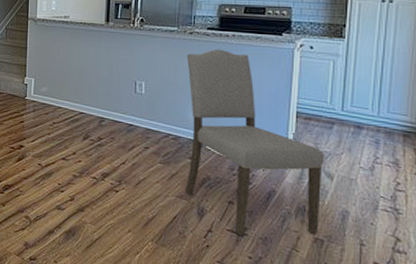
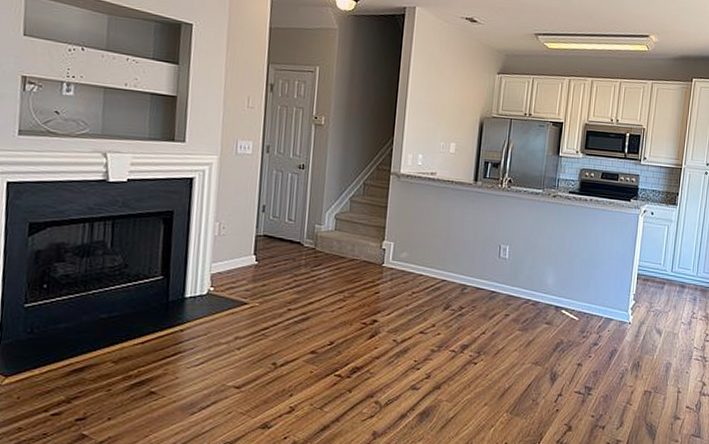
chair: present [184,49,324,236] -> none [540,213,656,396]

